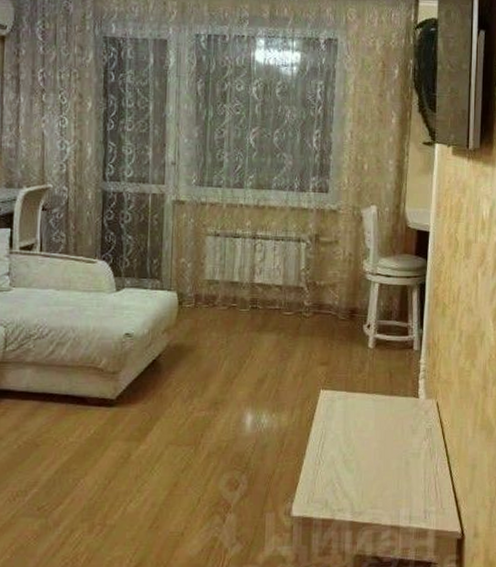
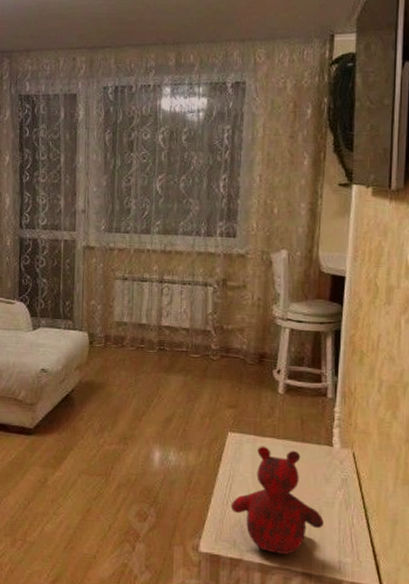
teddy bear: none [322,402,411,510] -> present [230,446,324,555]

